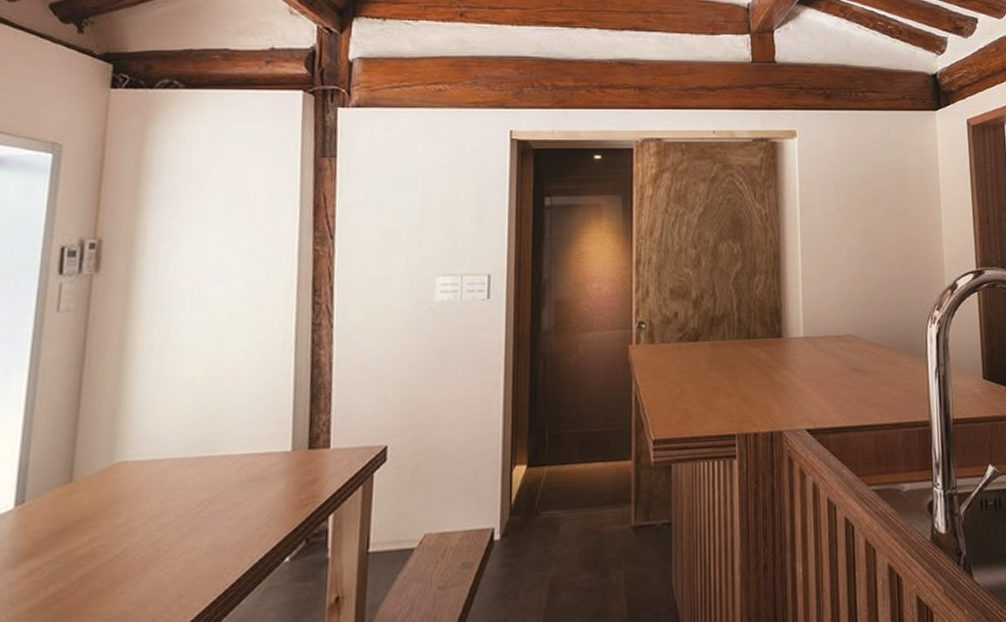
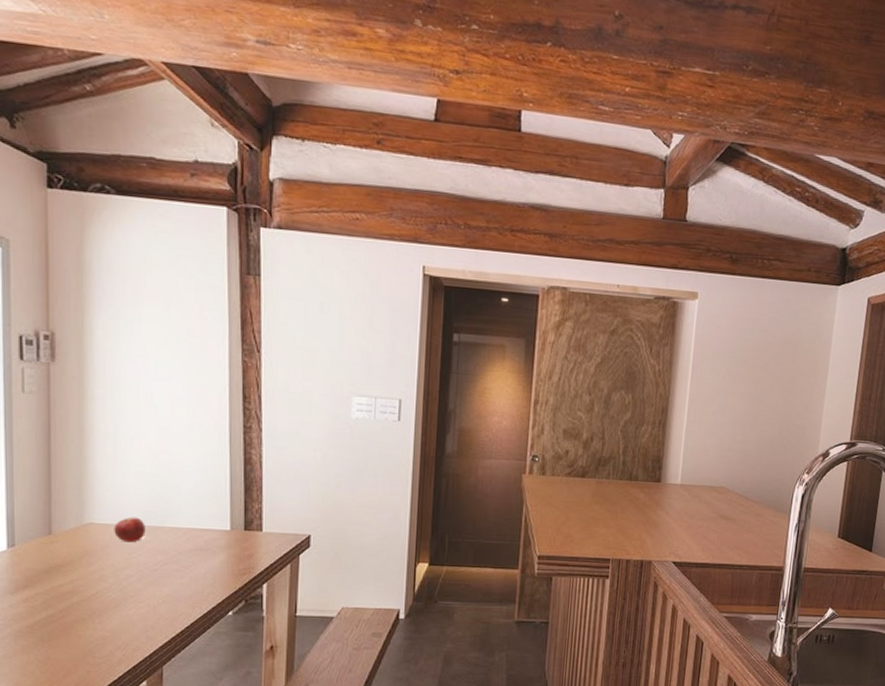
fruit: none [150,447,189,482] -> present [114,516,146,543]

